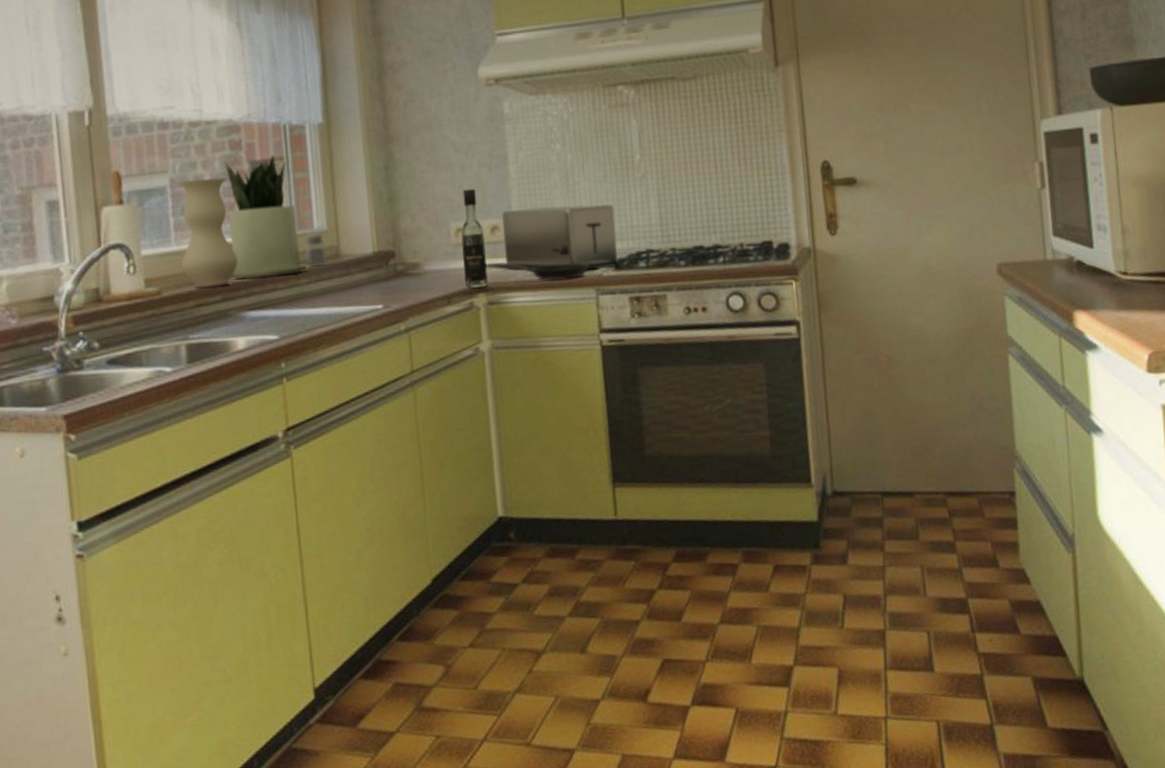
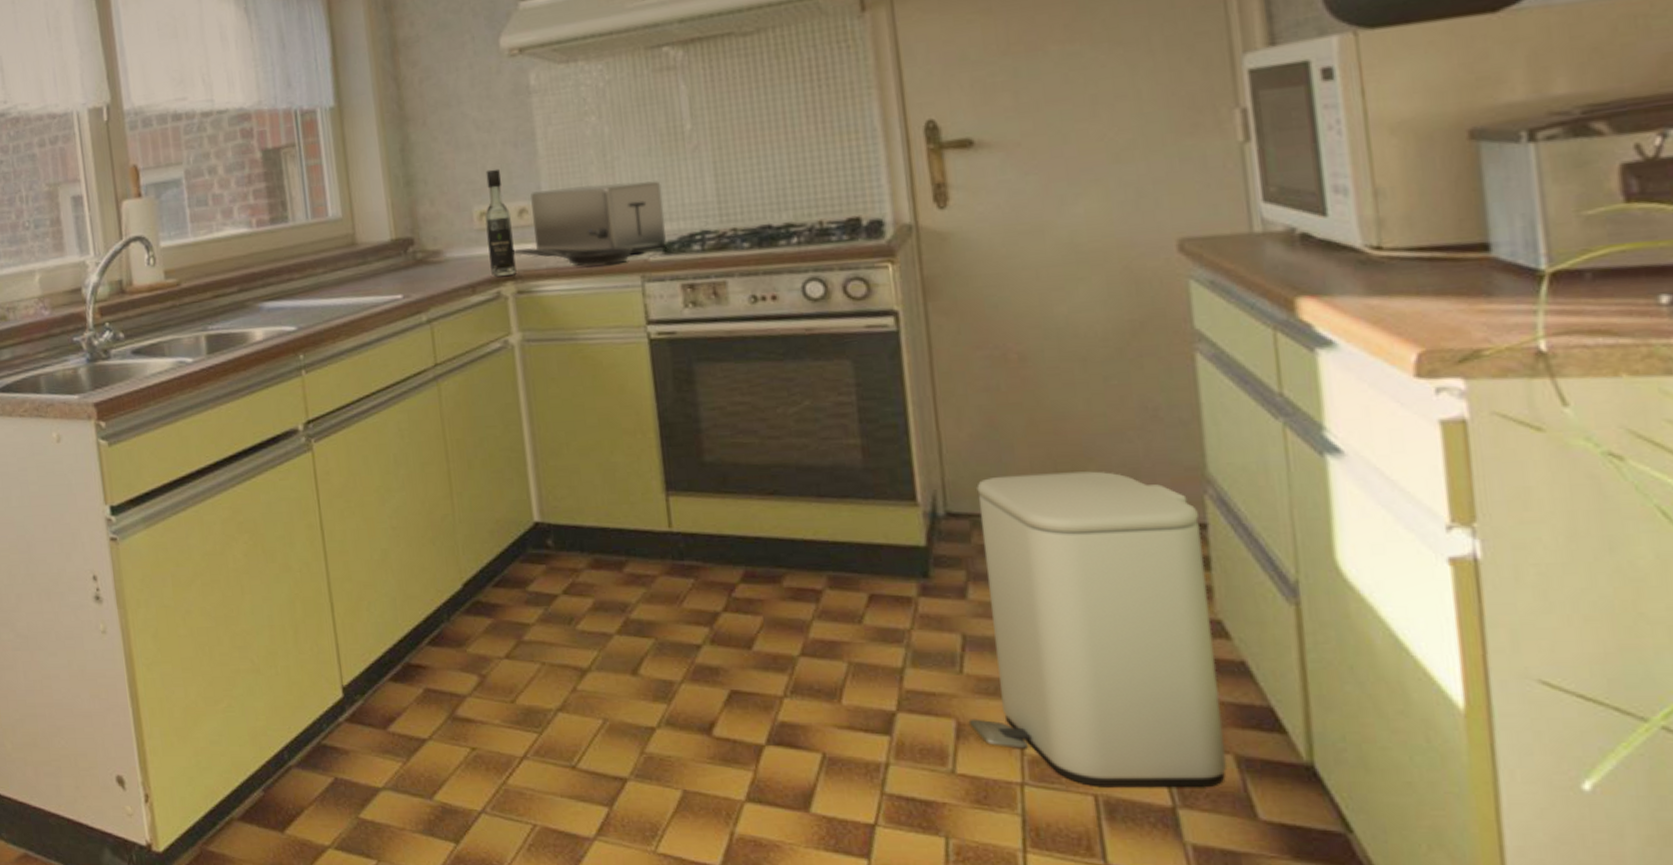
vase: present [178,177,239,289] -> none [192,167,254,279]
planter: present [224,154,307,280] -> none [236,141,323,270]
salt shaker: present [304,232,328,267] -> none [319,220,344,256]
pedal bin: none [847,452,1027,714] -> present [968,471,1226,788]

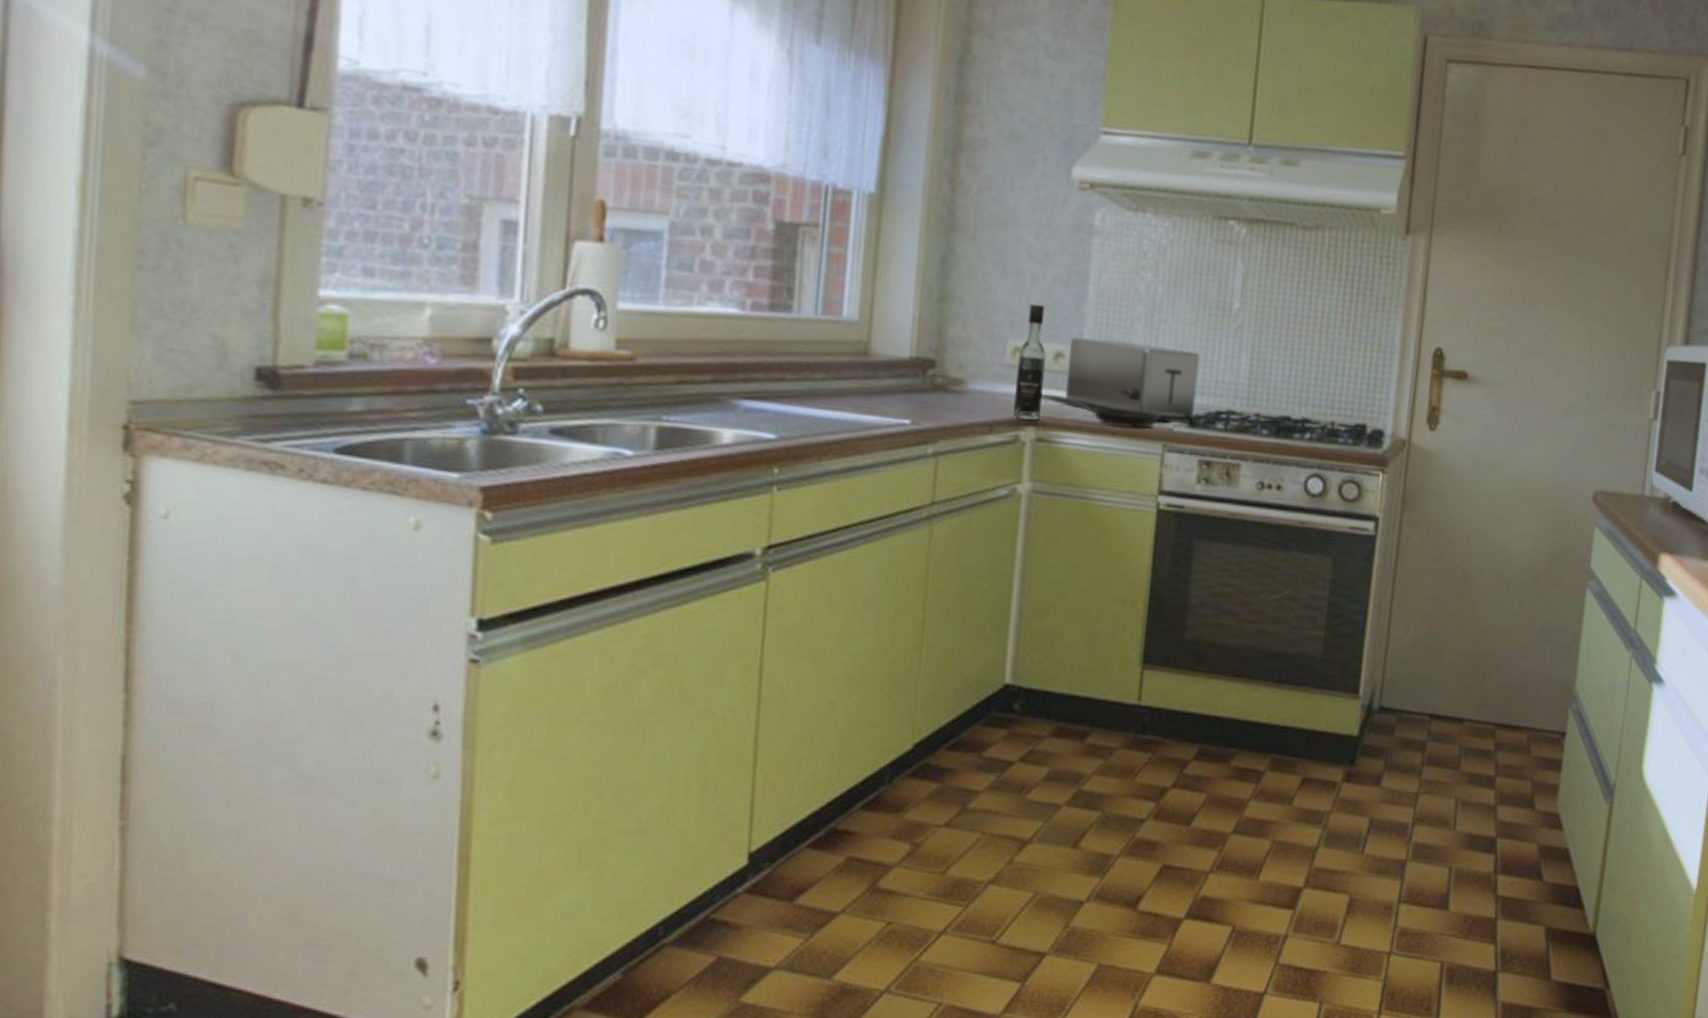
pedal bin: present [968,471,1226,788] -> none [1359,677,1562,955]

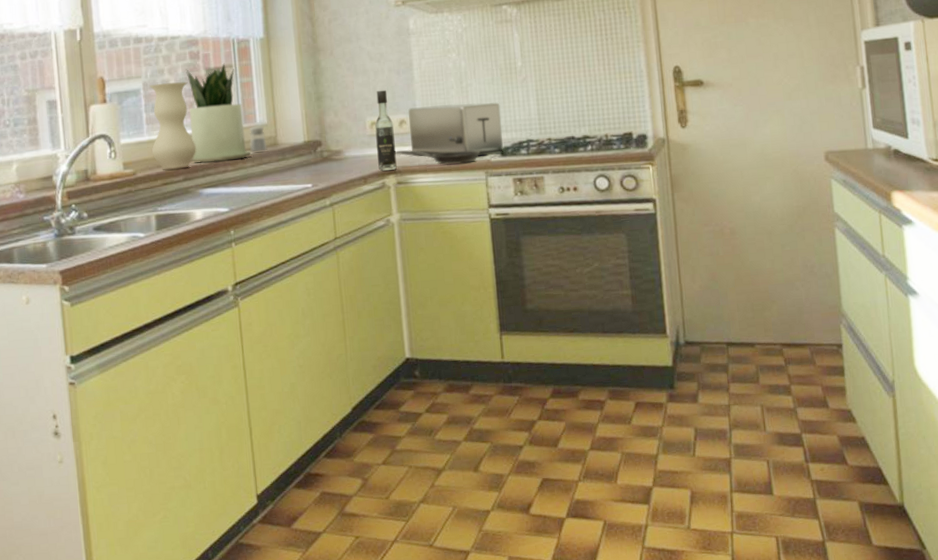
vase: none [666,228,743,365] -> present [149,81,197,170]
planter: none [728,216,827,366] -> present [185,63,251,163]
salt shaker: none [825,320,853,362] -> present [249,125,268,153]

